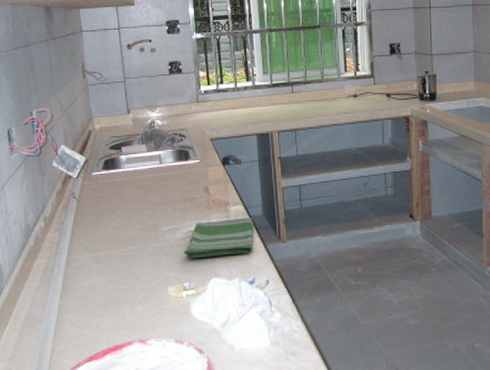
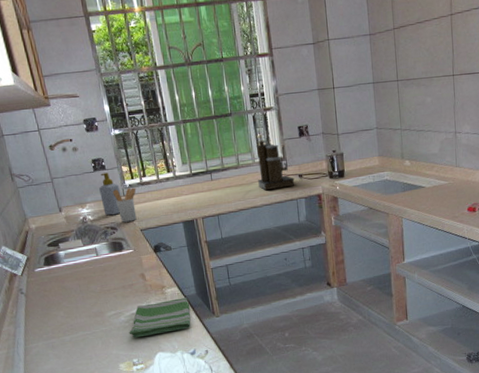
soap bottle: none [173,76,194,122] -> present [99,172,121,216]
utensil holder: none [186,94,211,130] -> present [112,187,137,222]
coffee maker: none [341,46,382,108] -> present [256,132,295,191]

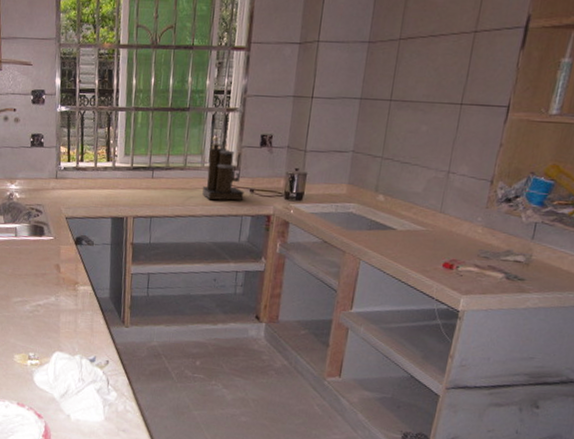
soap bottle: present [99,172,121,216] -> none [32,150,54,197]
utensil holder: present [112,187,137,222] -> none [45,170,71,207]
dish towel: present [128,297,191,338] -> none [31,297,100,333]

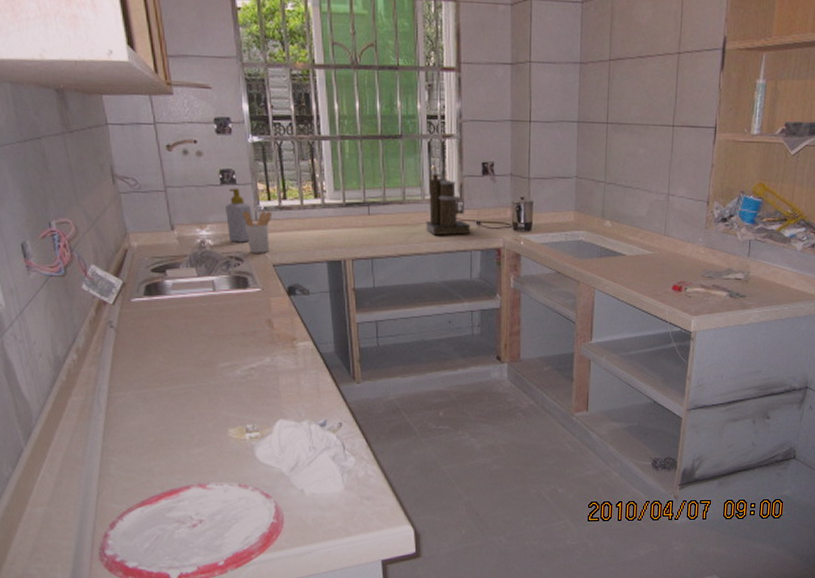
soap bottle: none [32,150,54,197] -> present [225,188,253,243]
utensil holder: none [45,170,71,207] -> present [242,211,273,253]

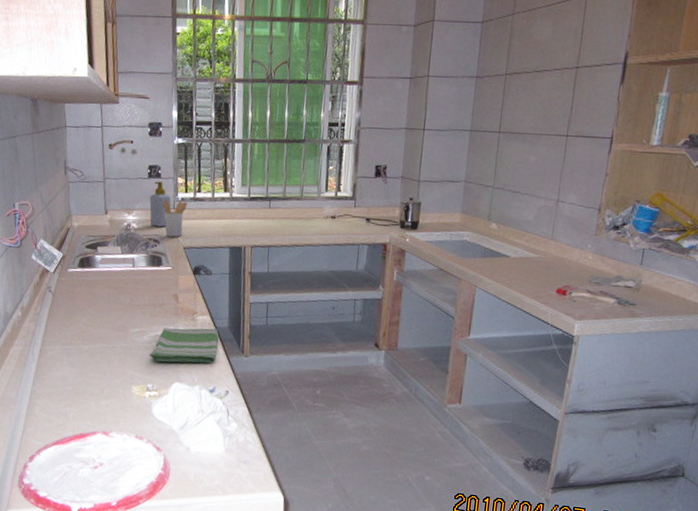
dish towel: none [244,355,326,399] -> present [149,328,219,363]
coffee maker: present [425,162,471,236] -> none [319,164,361,230]

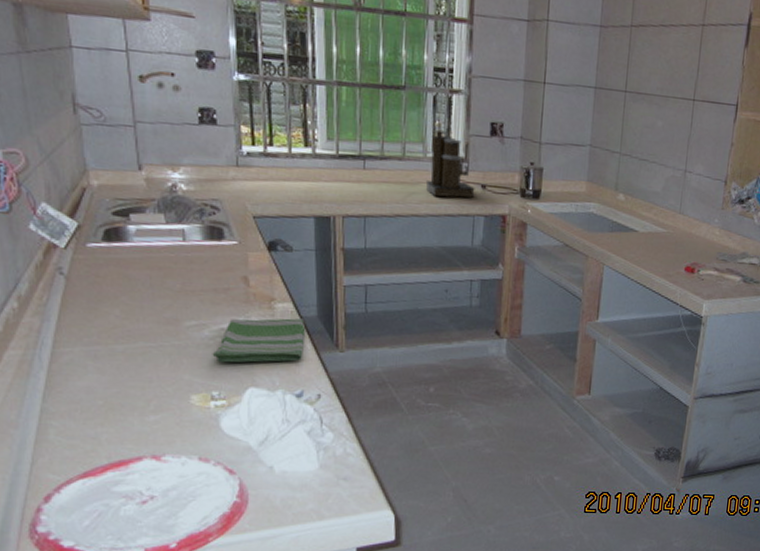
soap bottle: present [149,181,171,228] -> none [203,128,233,190]
utensil holder: present [163,200,188,237] -> none [221,155,257,203]
coffee maker: none [319,164,361,230] -> present [425,118,475,198]

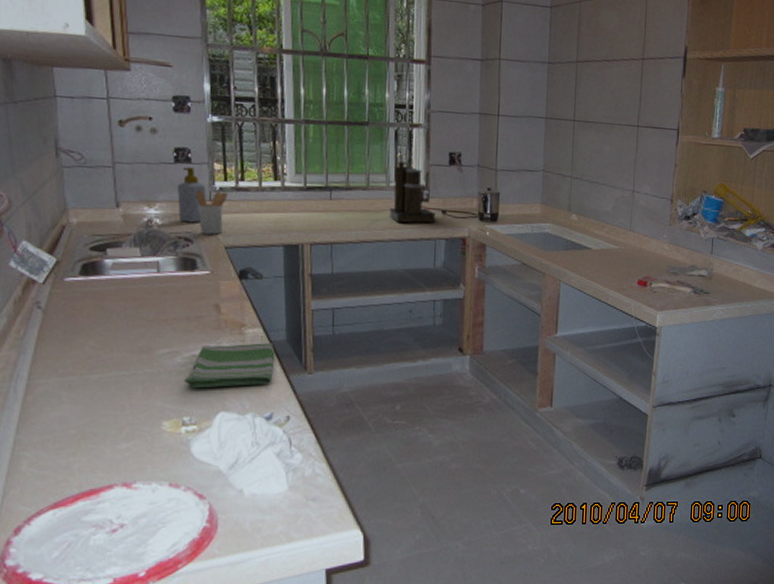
soap bottle: none [203,128,233,190] -> present [177,167,207,223]
utensil holder: none [221,155,257,203] -> present [195,190,229,235]

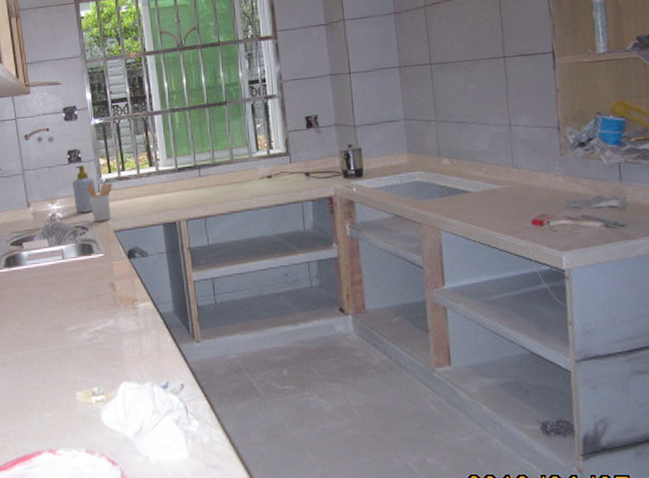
dish towel: present [183,343,275,389] -> none [90,315,166,361]
coffee maker: present [389,150,436,223] -> none [254,122,300,191]

